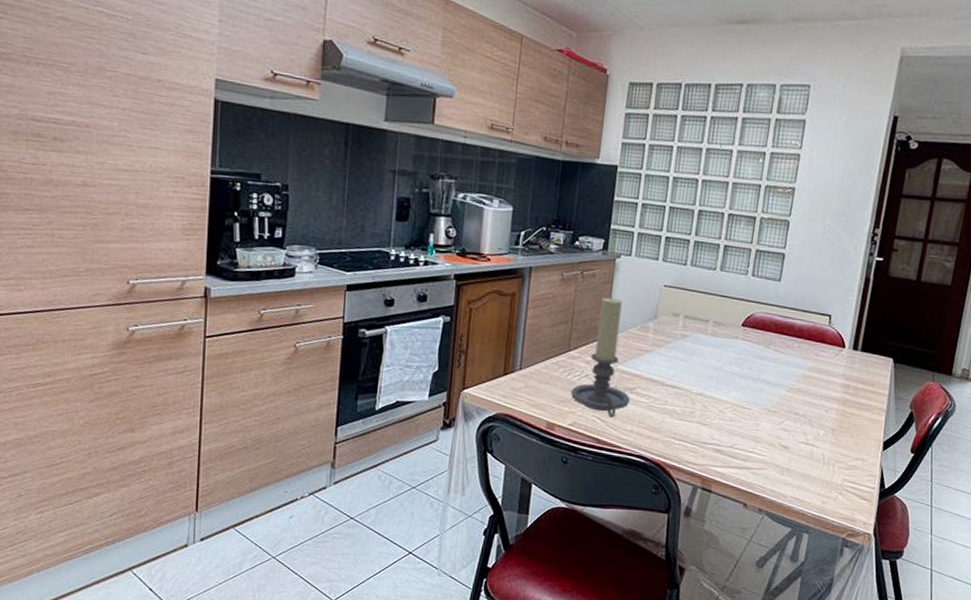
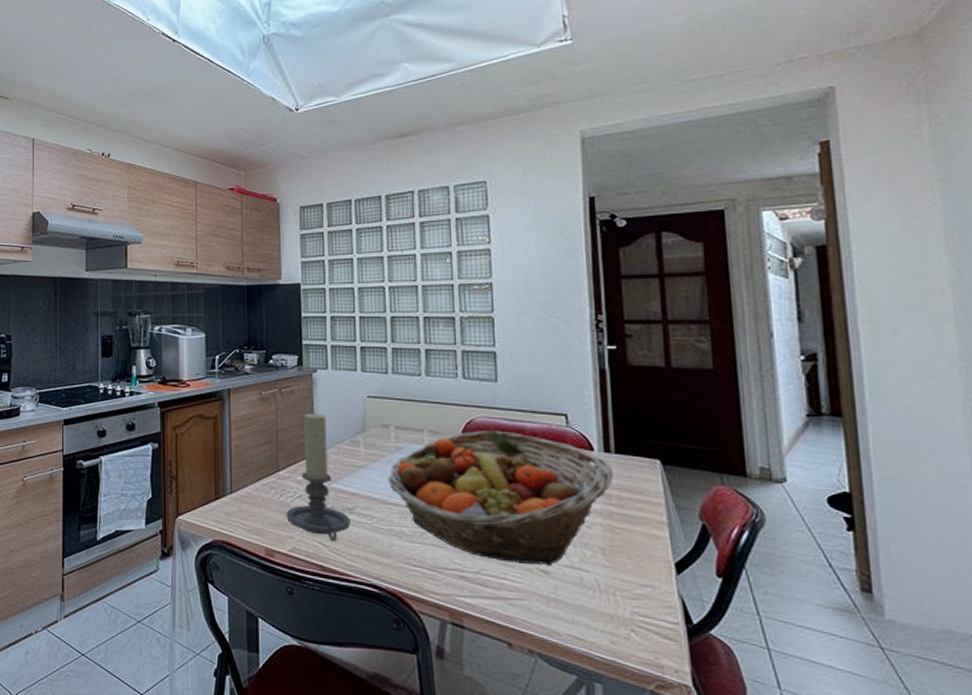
fruit basket: none [669,324,856,443] -> present [388,430,613,567]

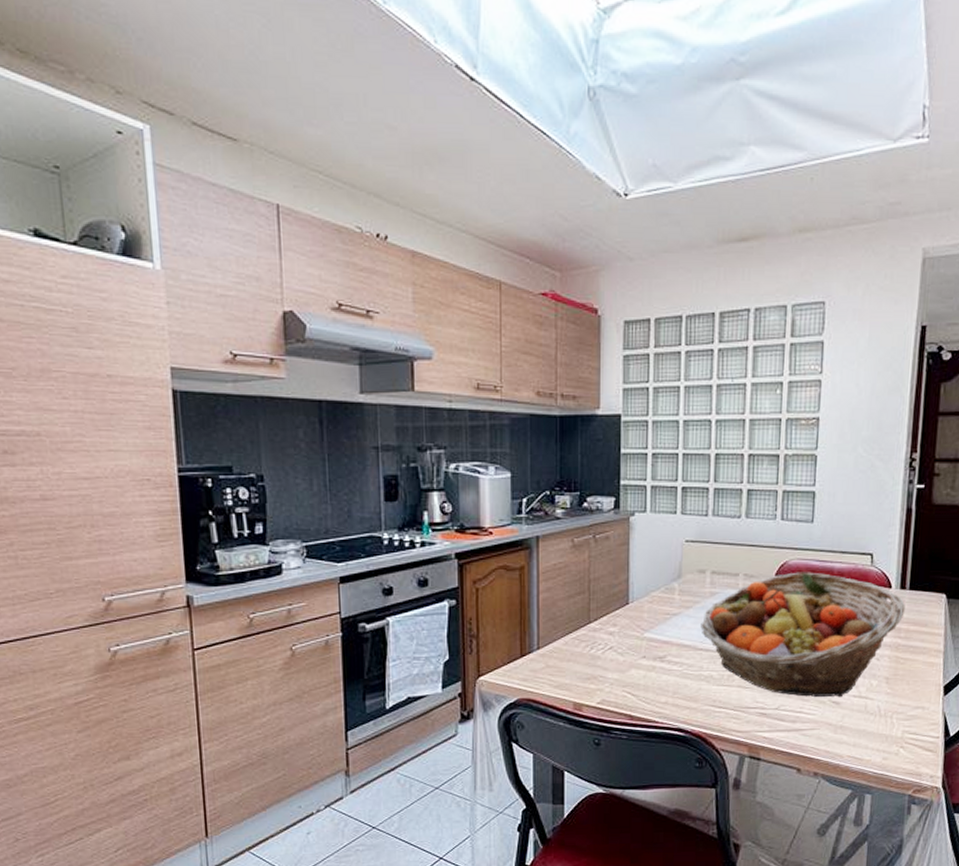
candle holder: present [286,413,351,542] -> none [596,560,661,691]

